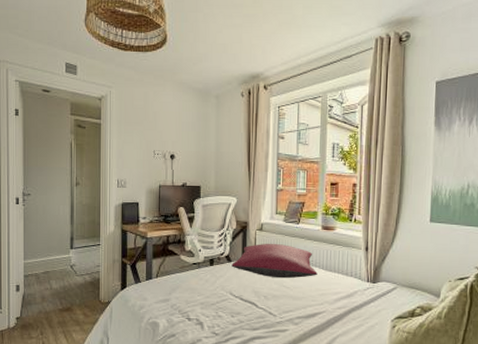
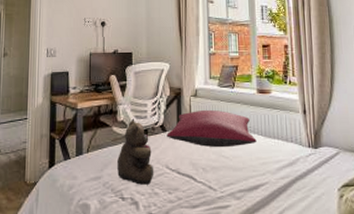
teddy bear: none [184,250,219,308] -> present [117,120,154,185]

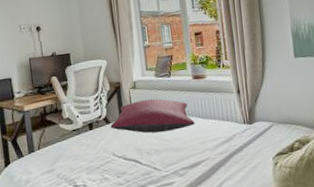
teddy bear: present [117,120,154,185] -> none [67,116,103,173]

